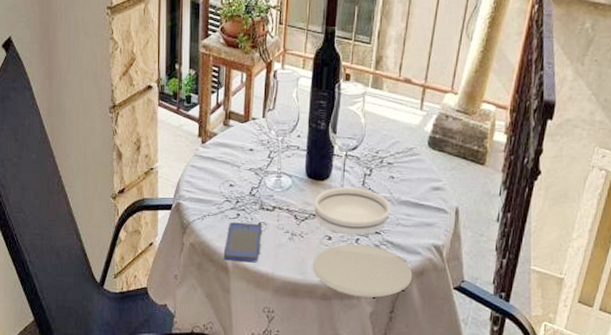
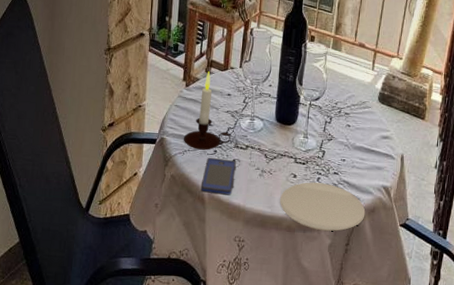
candle: none [201,124,255,214] -> present [183,71,231,150]
bowl: present [314,187,392,236] -> none [282,131,348,176]

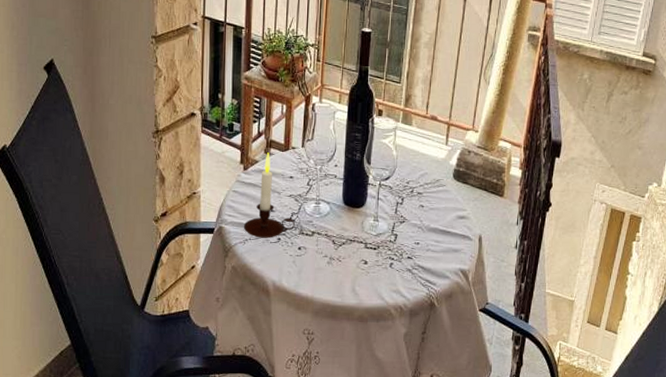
mobile phone: present [200,158,236,196] -> none [264,246,302,286]
plate: present [280,182,366,232] -> none [350,268,442,320]

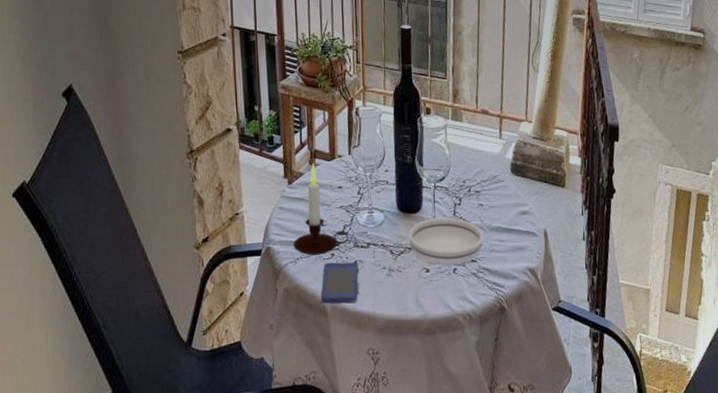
mobile phone: none [264,246,302,286] -> present [320,262,360,304]
bowl: none [351,214,422,261] -> present [409,217,484,267]

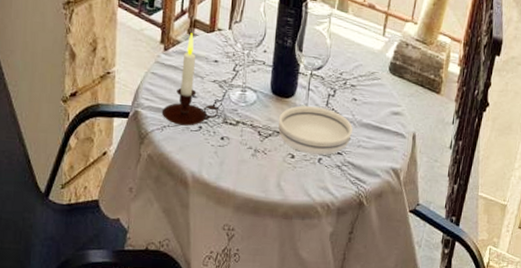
mobile phone: present [320,262,360,304] -> none [183,135,225,178]

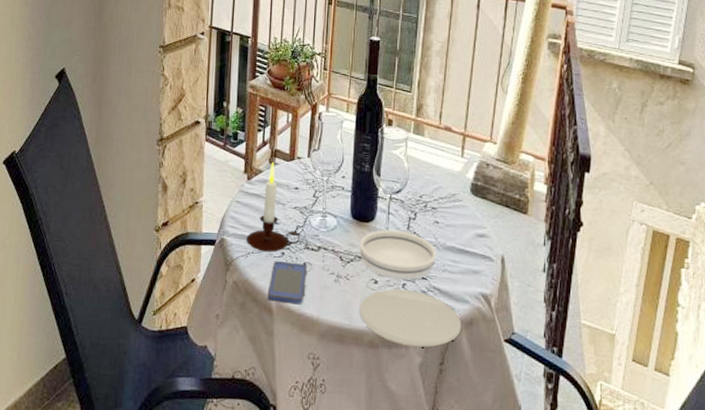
mobile phone: none [183,135,225,178] -> present [267,261,307,305]
plate: none [275,163,372,219] -> present [359,289,462,348]

